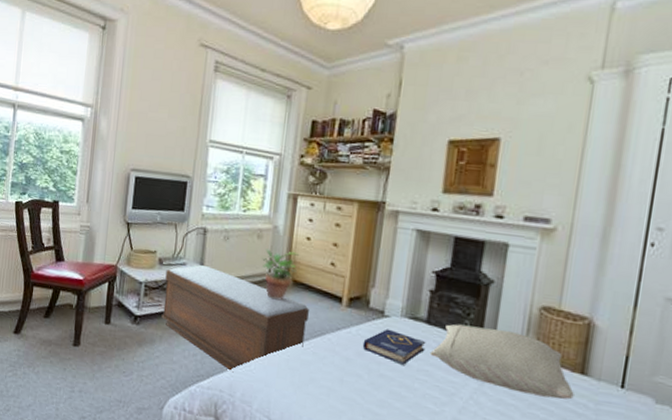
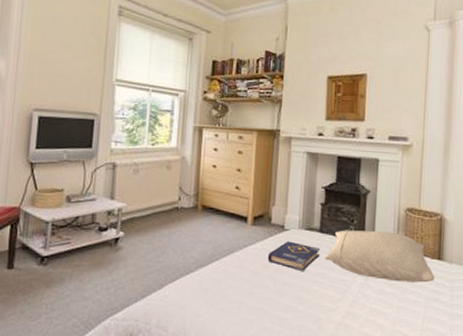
bench: present [161,265,309,373] -> none [71,199,218,301]
potted plant: present [262,249,300,299] -> none [172,178,207,225]

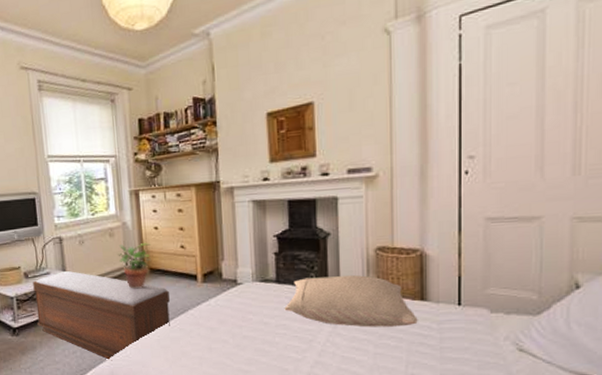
bench: none [71,199,218,301] -> present [33,271,170,361]
potted plant: none [172,178,207,225] -> present [118,242,151,288]
book: present [267,241,321,272] -> none [223,295,280,325]

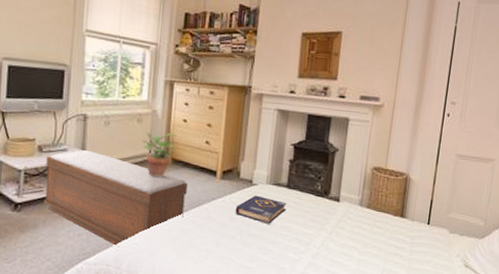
book: none [223,295,280,325] -> present [235,195,287,225]
pillow: present [284,275,418,327] -> none [290,186,396,238]

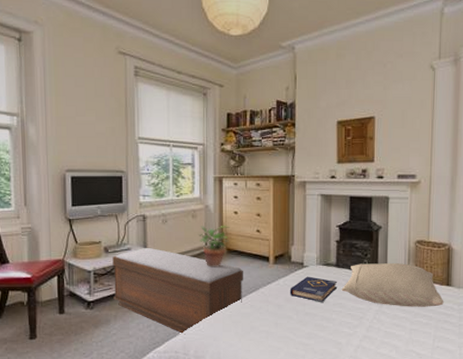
pillow: none [290,186,396,238] -> present [341,263,444,307]

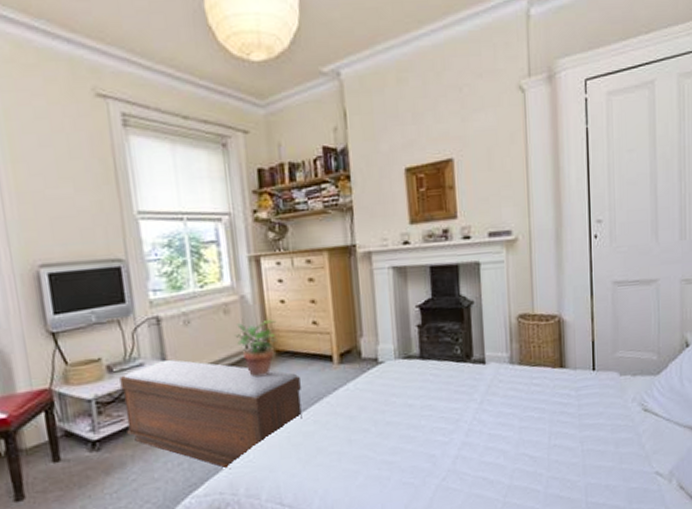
book: present [289,276,338,303] -> none [363,374,425,408]
pillow: present [341,263,444,307] -> none [429,345,558,401]

